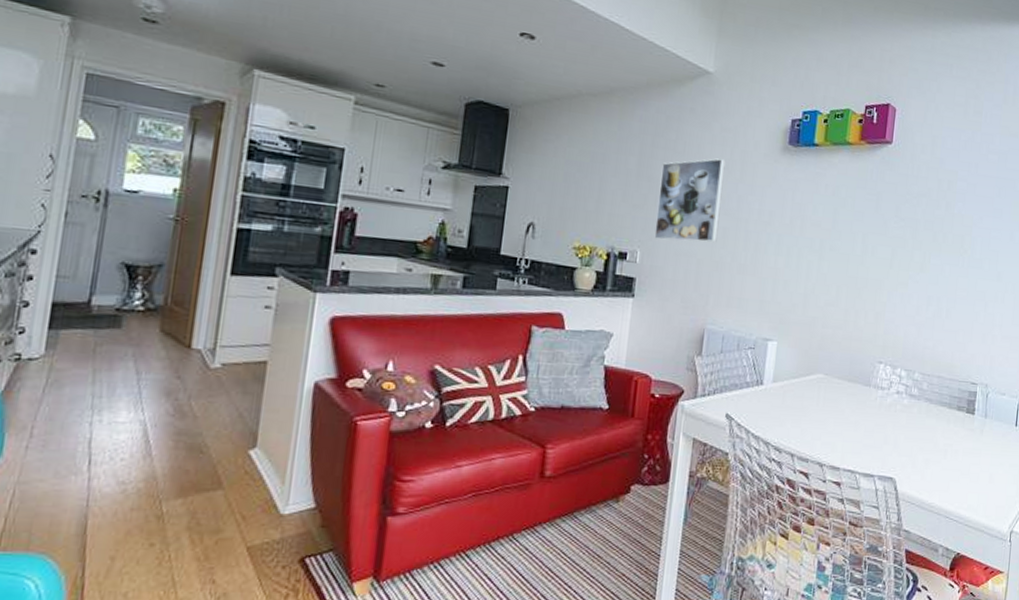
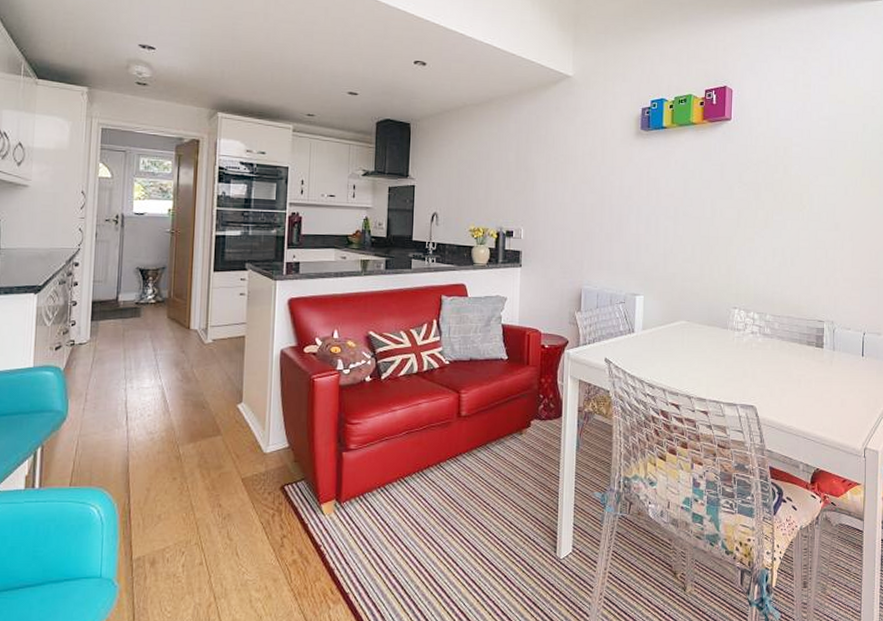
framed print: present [654,158,726,243] -> none [534,147,588,218]

